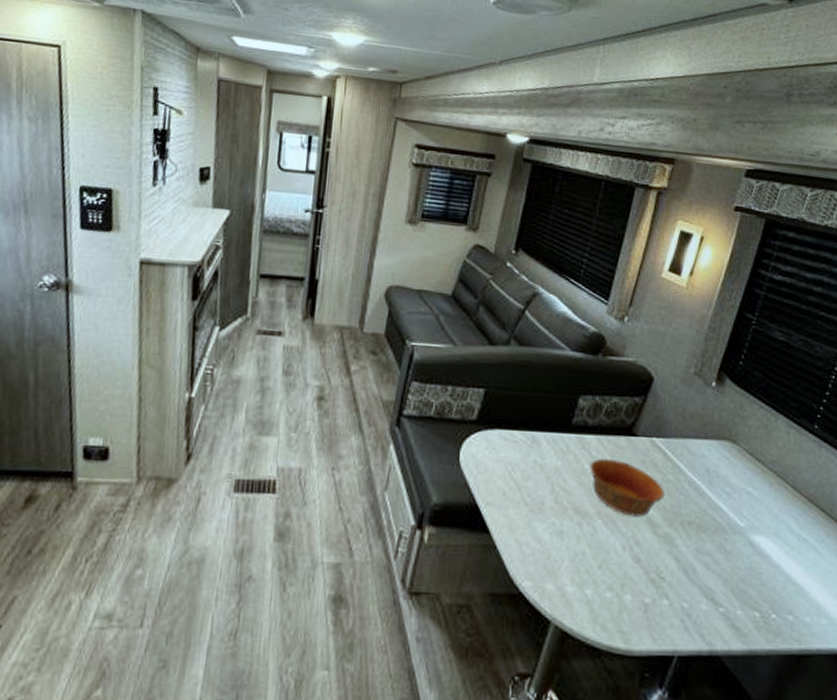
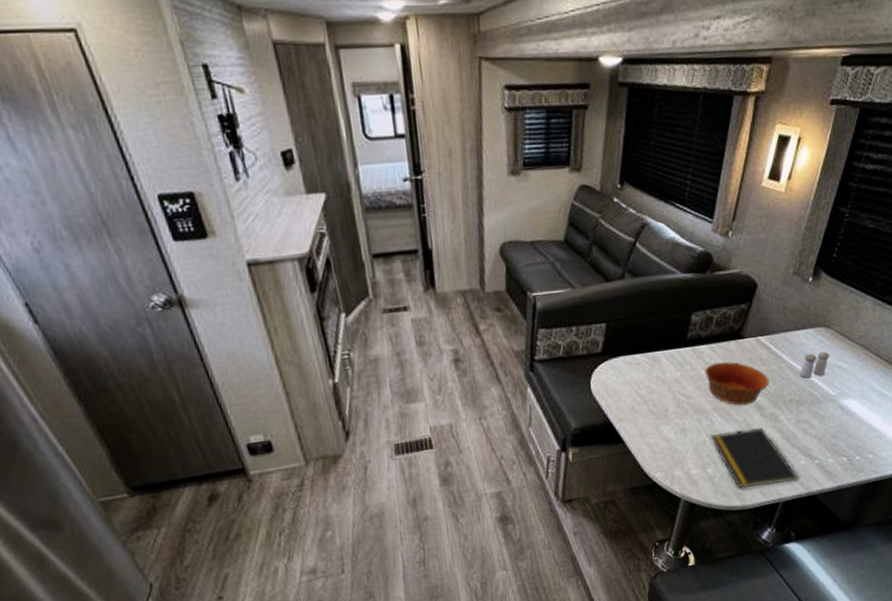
notepad: none [592,544,699,631] -> present [711,427,799,489]
salt and pepper shaker: none [700,469,737,499] -> present [799,351,830,379]

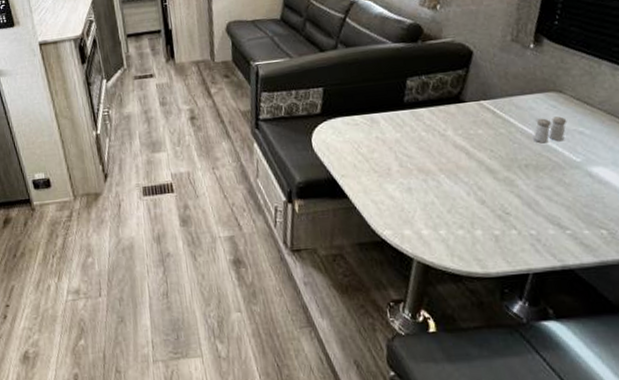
bowl: present [704,361,769,406] -> none [425,124,499,168]
notepad: present [711,427,799,489] -> none [439,191,549,254]

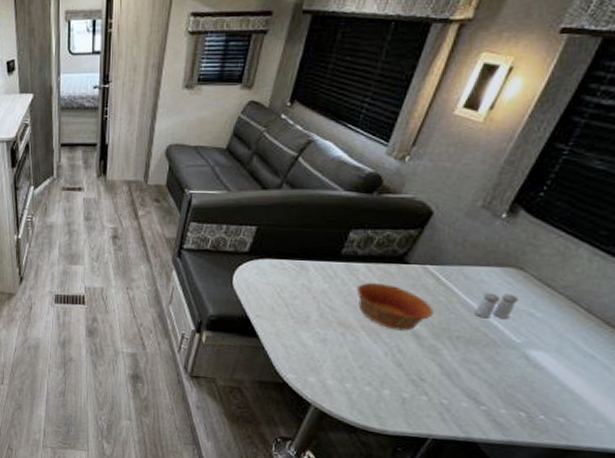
bowl: none [425,124,499,168] -> present [356,282,434,331]

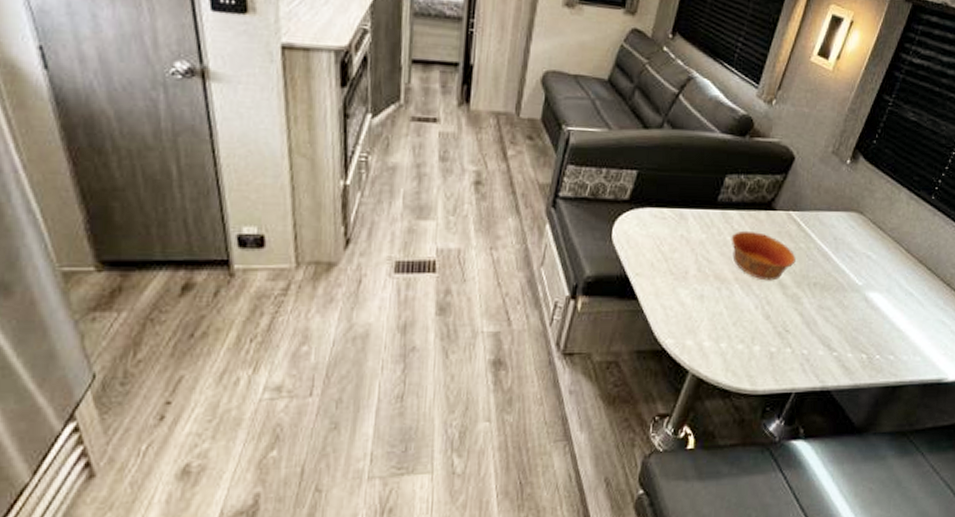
salt and pepper shaker: present [474,293,519,319] -> none [827,237,860,263]

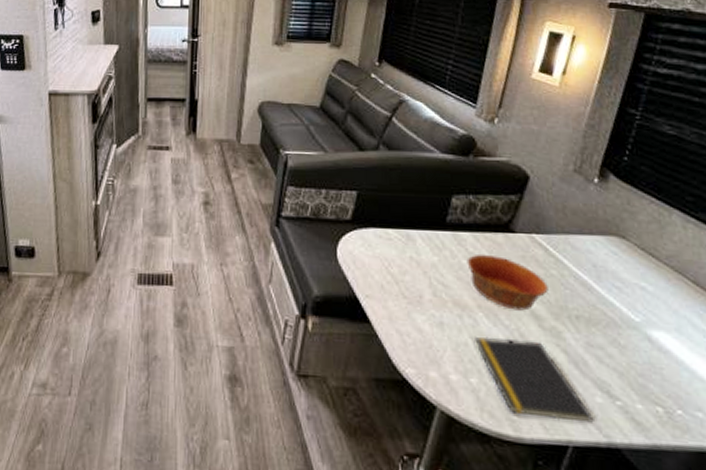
notepad: none [729,305,815,372] -> present [475,336,594,423]

